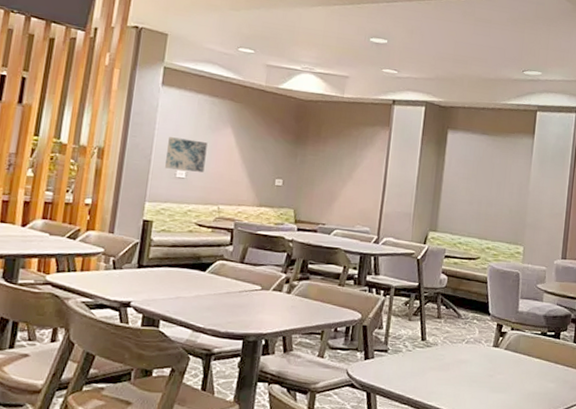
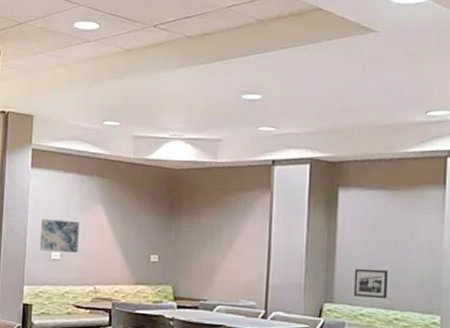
picture frame: none [454,202,484,230] -> present [353,268,388,299]

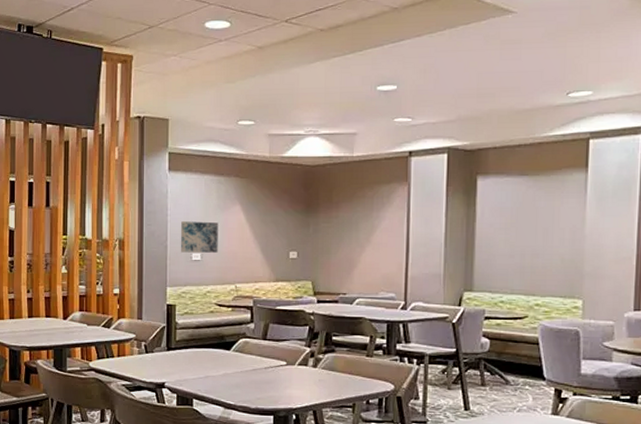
picture frame: present [353,268,388,299] -> none [493,256,528,286]

